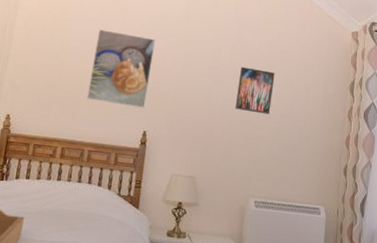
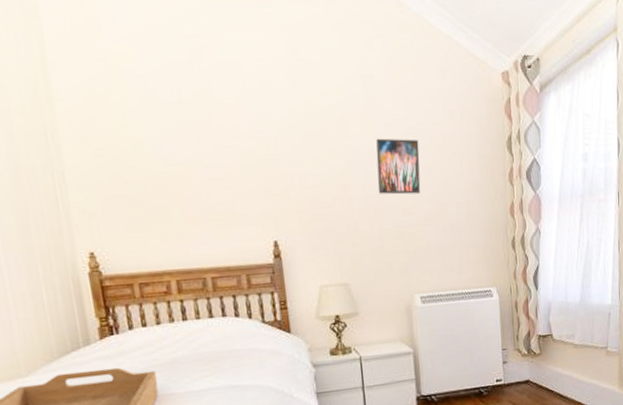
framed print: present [87,29,156,108] -> none [179,116,269,215]

